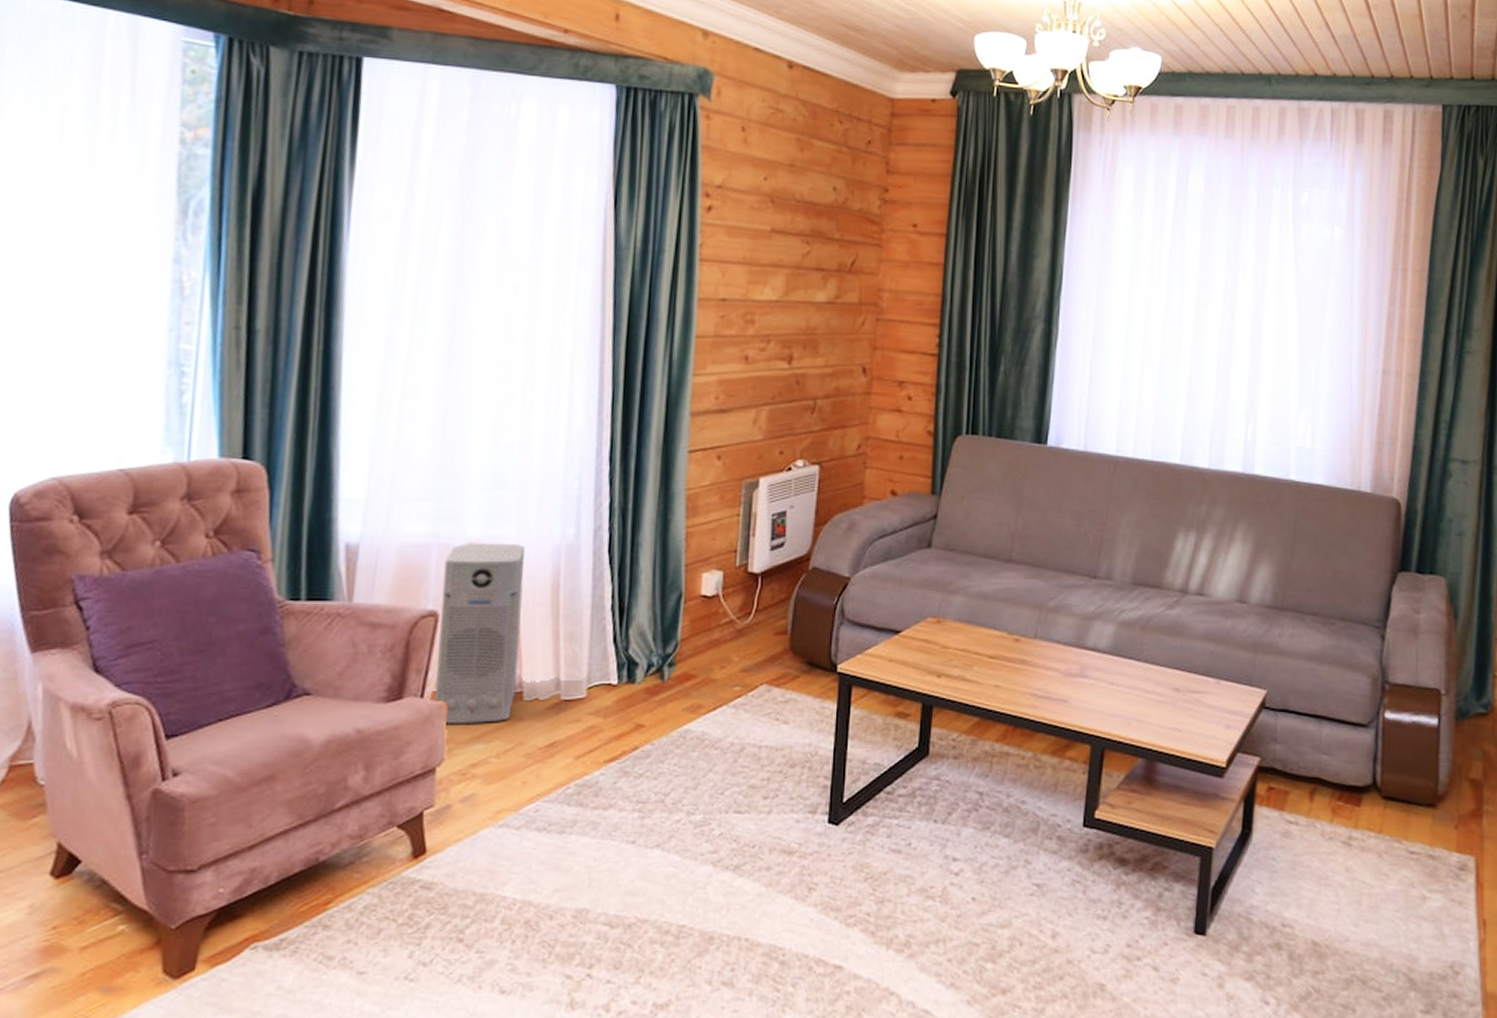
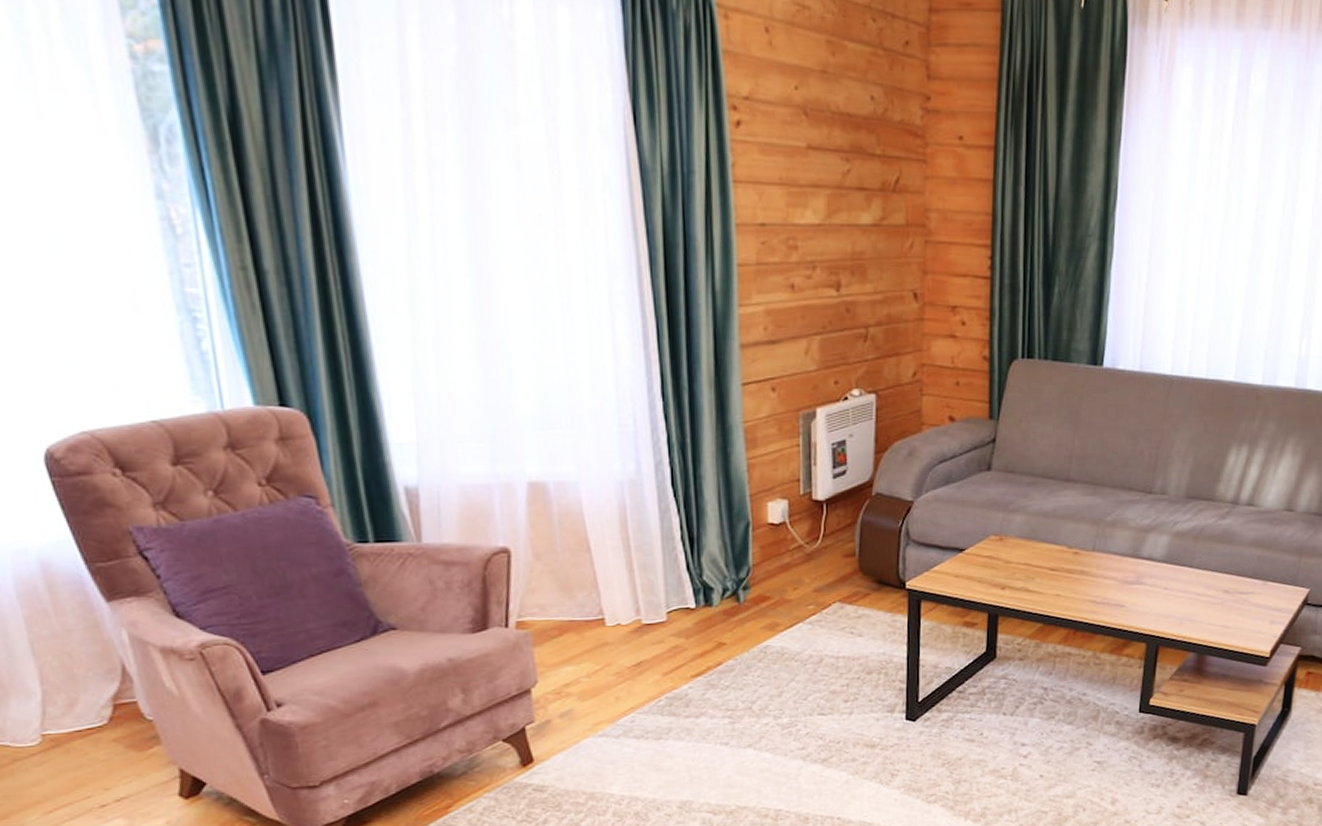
air purifier: present [435,543,526,724] -> none [508,481,597,650]

